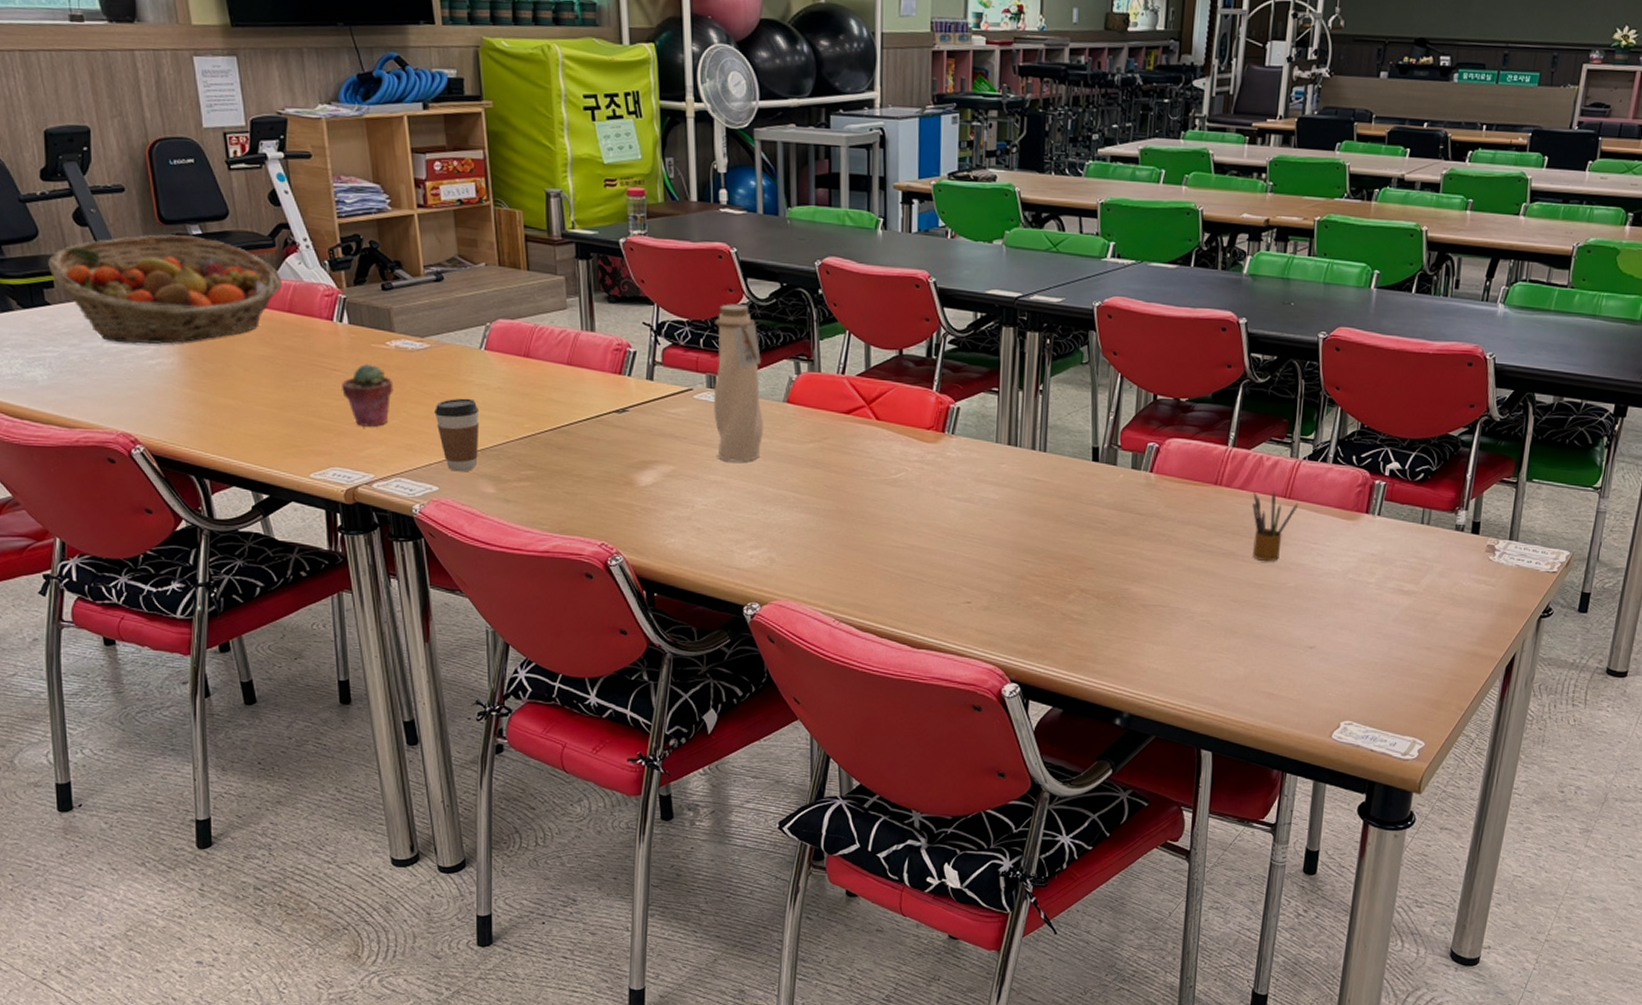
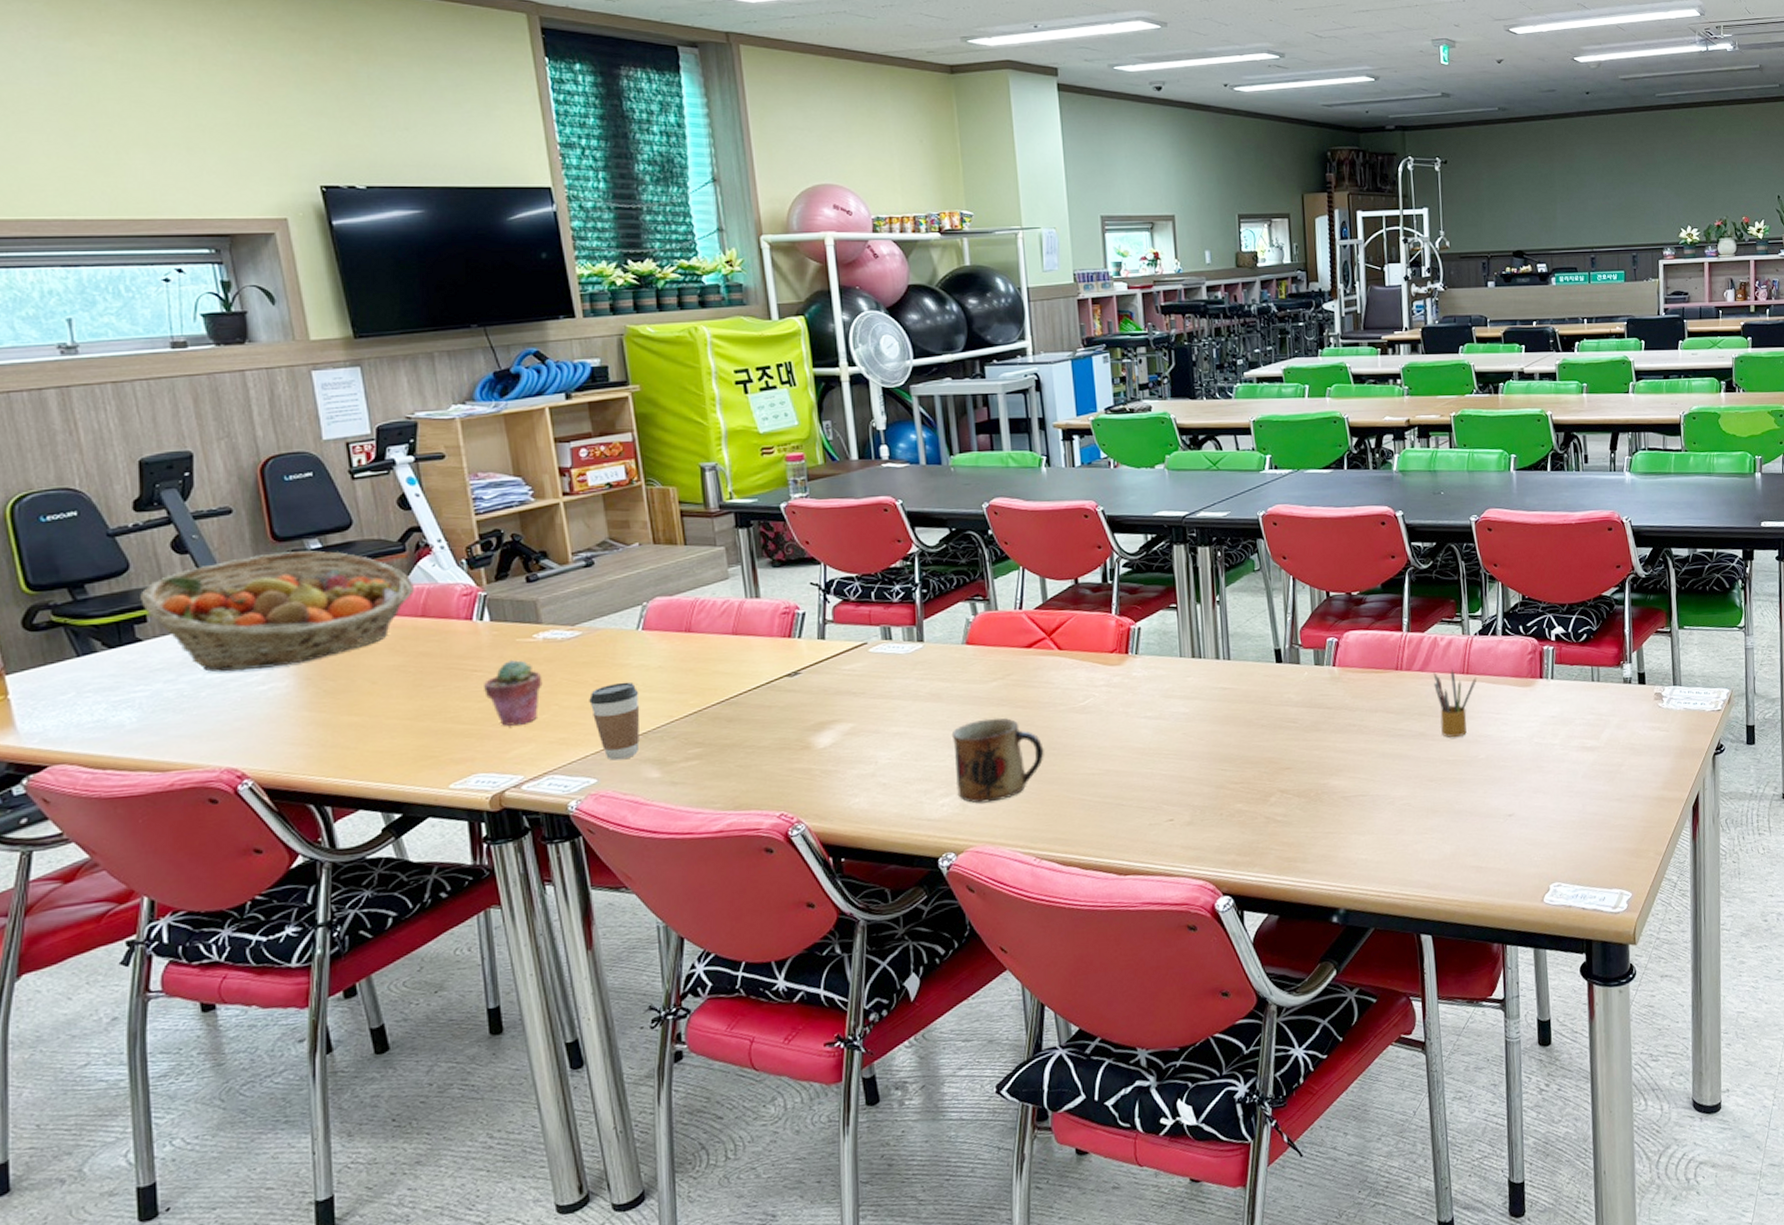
water bottle: present [713,304,763,462] -> none [885,553,944,711]
mug: none [765,479,853,560] -> present [951,717,1044,803]

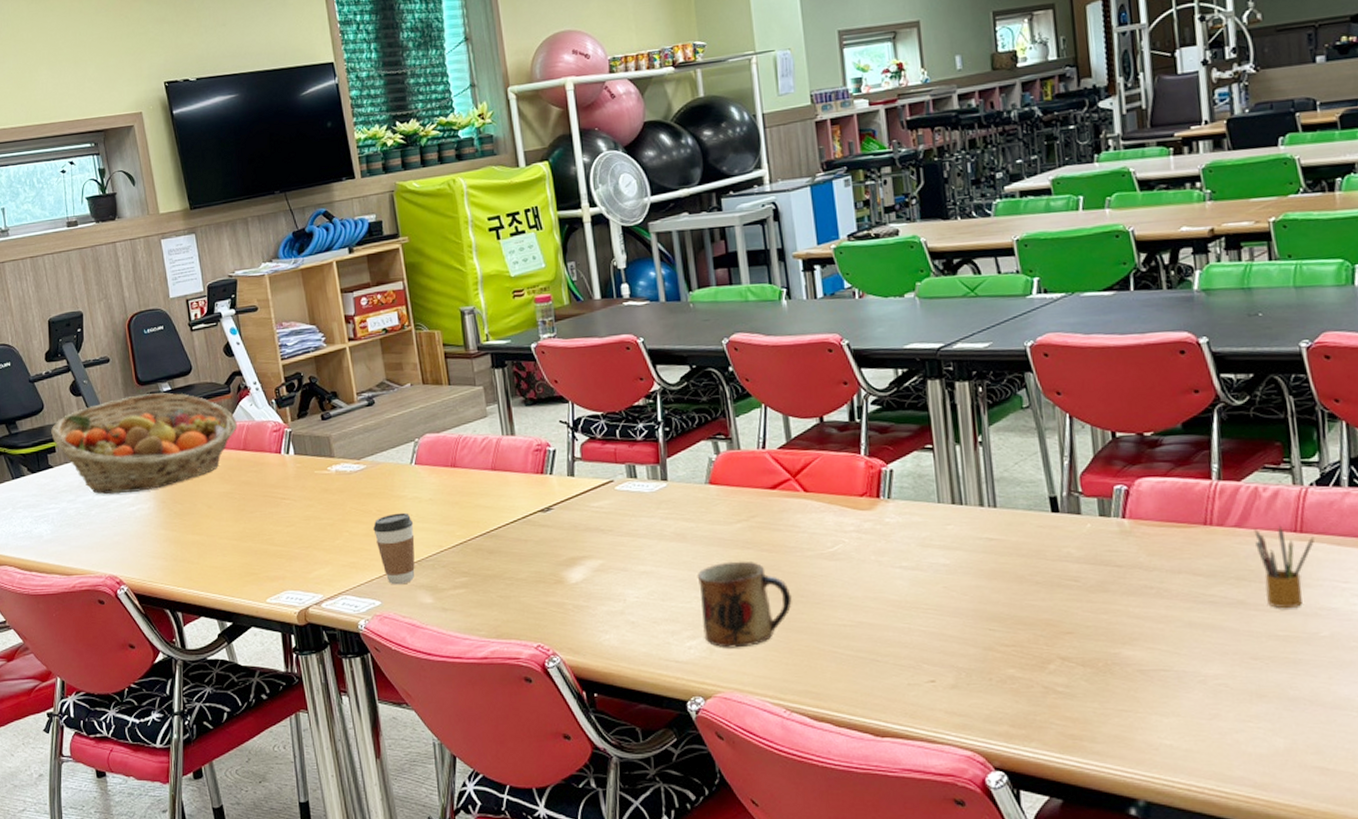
potted succulent: present [484,659,543,727] -> none [291,489,336,550]

